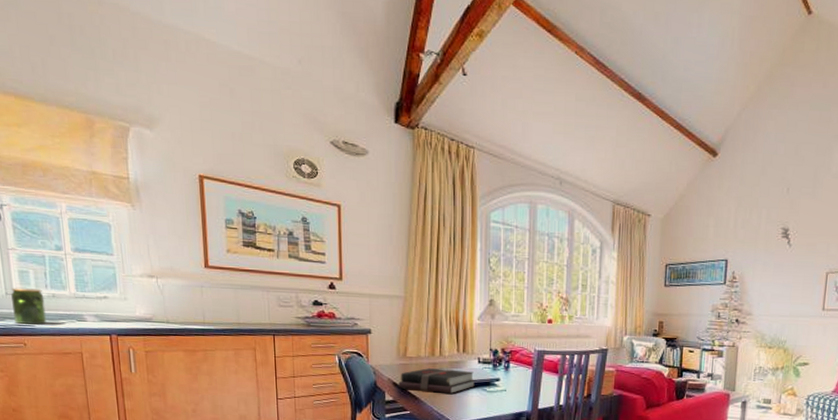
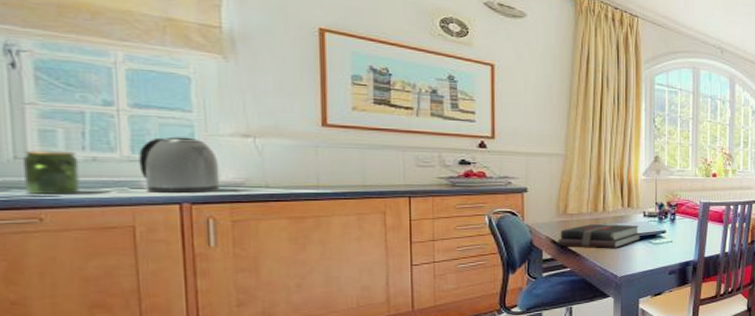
kettle: none [81,277,136,326] -> present [139,136,220,193]

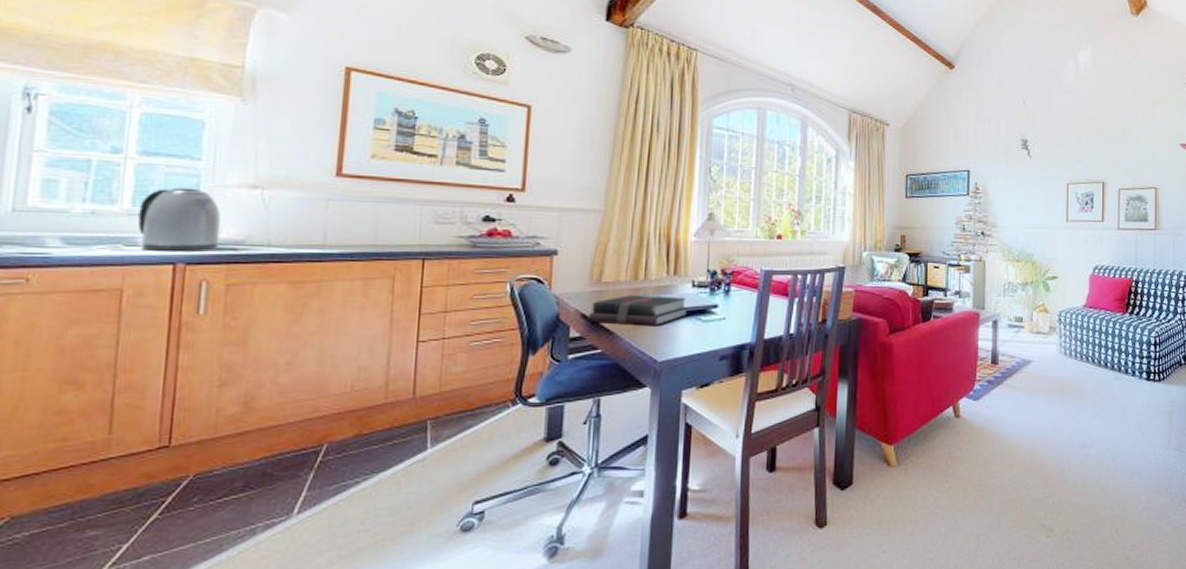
jar: present [23,150,80,196] -> none [17,202,77,253]

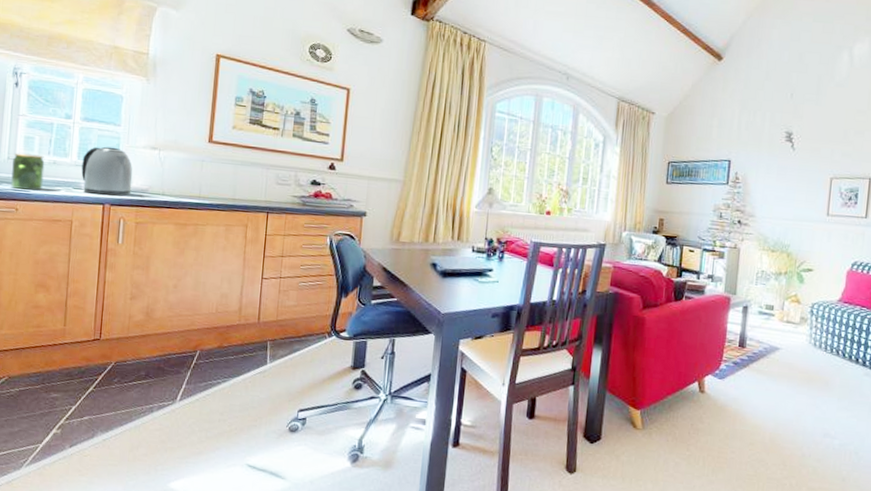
jar: none [17,202,77,253] -> present [11,153,45,190]
hardback book: present [588,295,689,325] -> none [388,254,468,282]

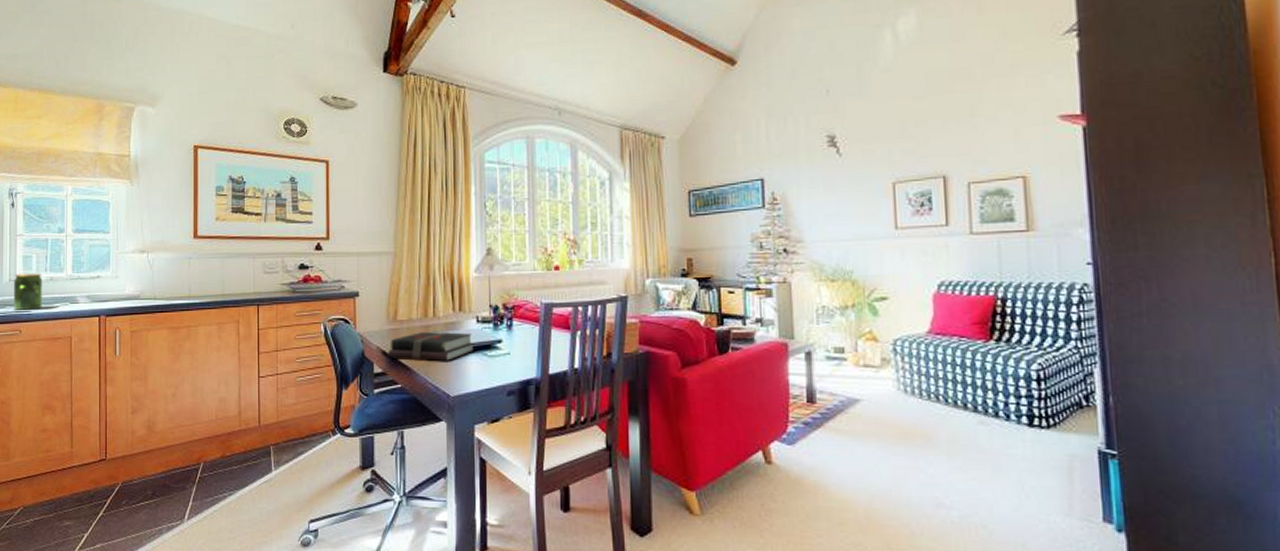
kettle: present [81,146,133,196] -> none [76,255,124,306]
hardback book: none [388,254,468,282] -> present [388,332,475,361]

